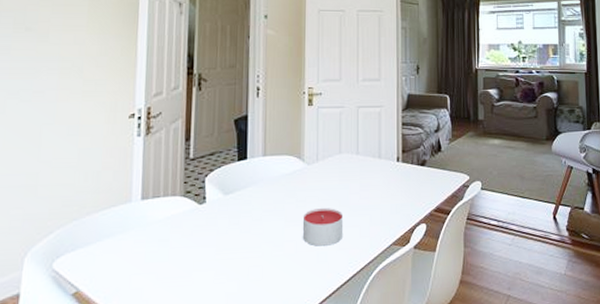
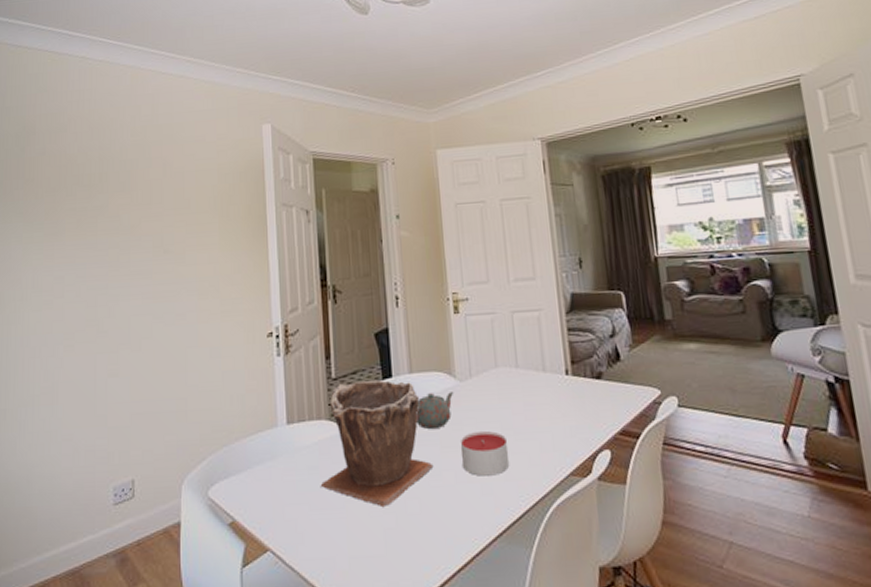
plant pot: none [169,161,277,275] -> present [320,379,434,508]
teapot: none [264,173,302,206] -> present [415,392,454,430]

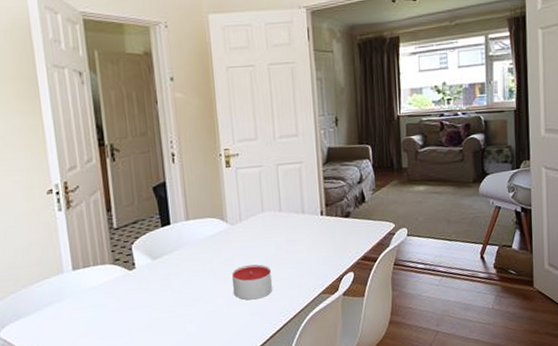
plant pot: present [320,379,434,508] -> none [107,227,209,332]
teapot: present [415,392,454,430] -> none [192,234,226,267]

